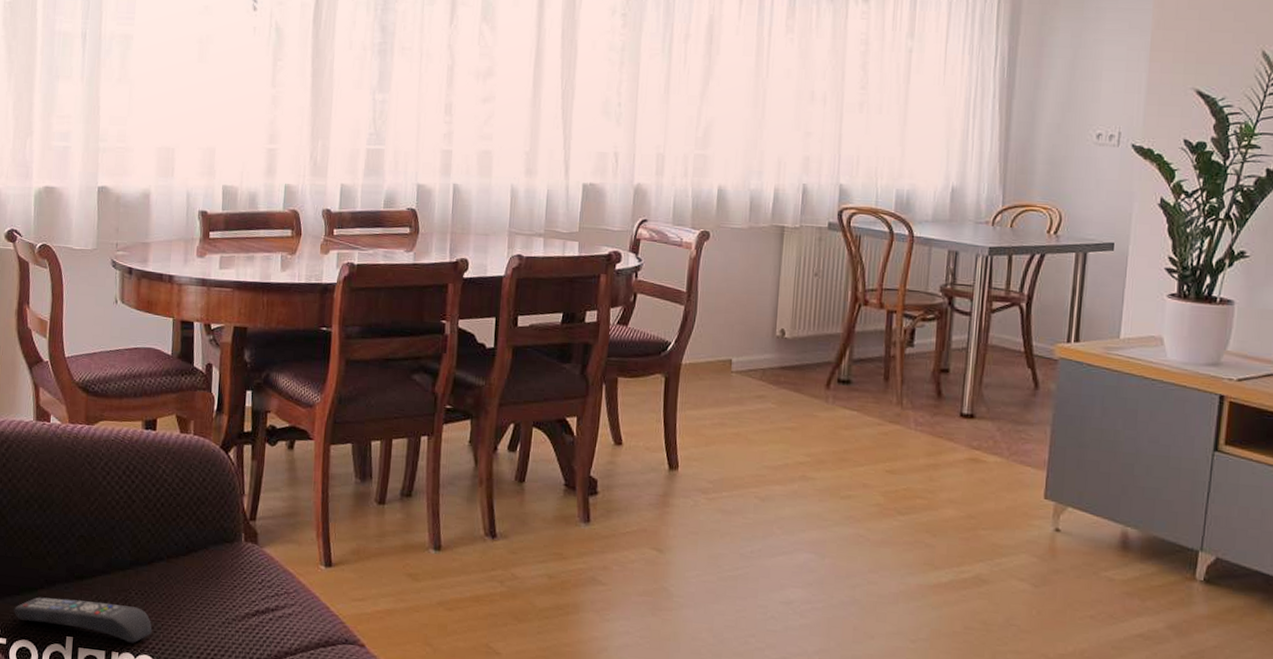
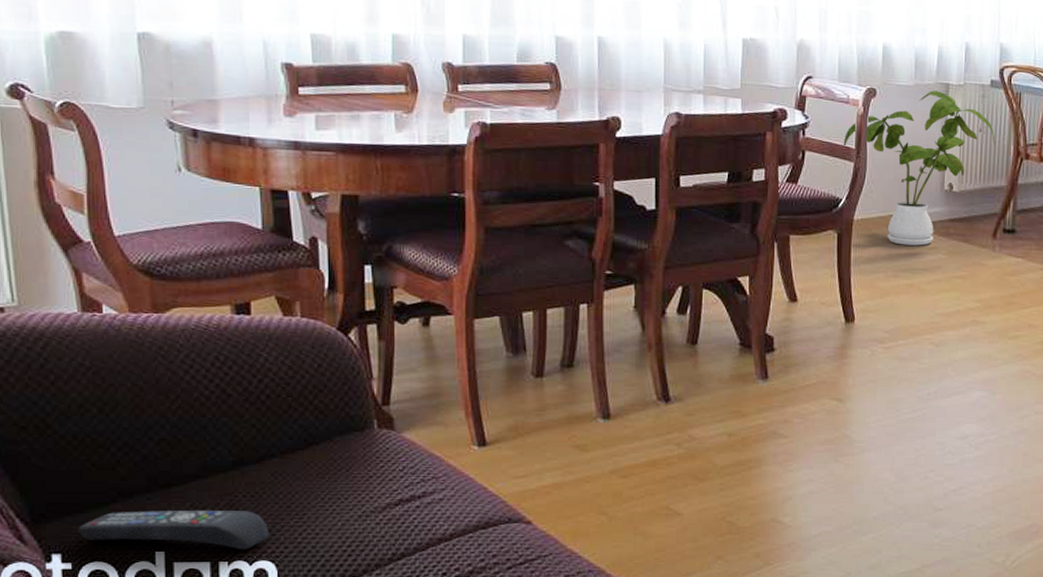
house plant: none [674,233,832,394] -> present [843,90,995,246]

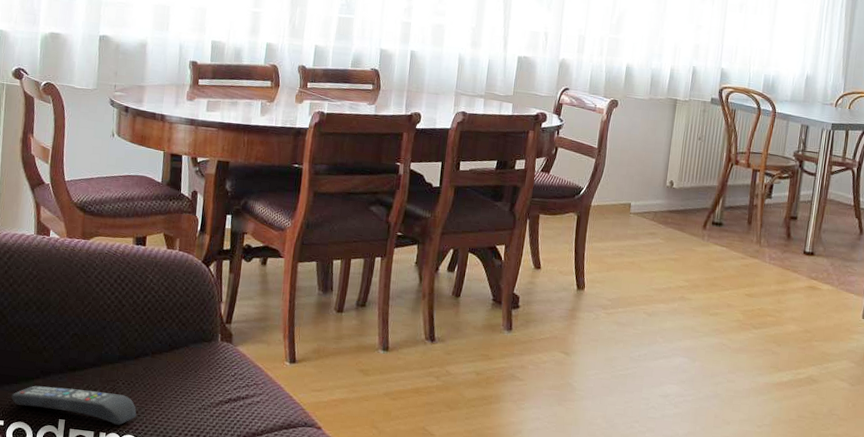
house plant: present [843,90,995,246] -> none [588,104,711,231]

